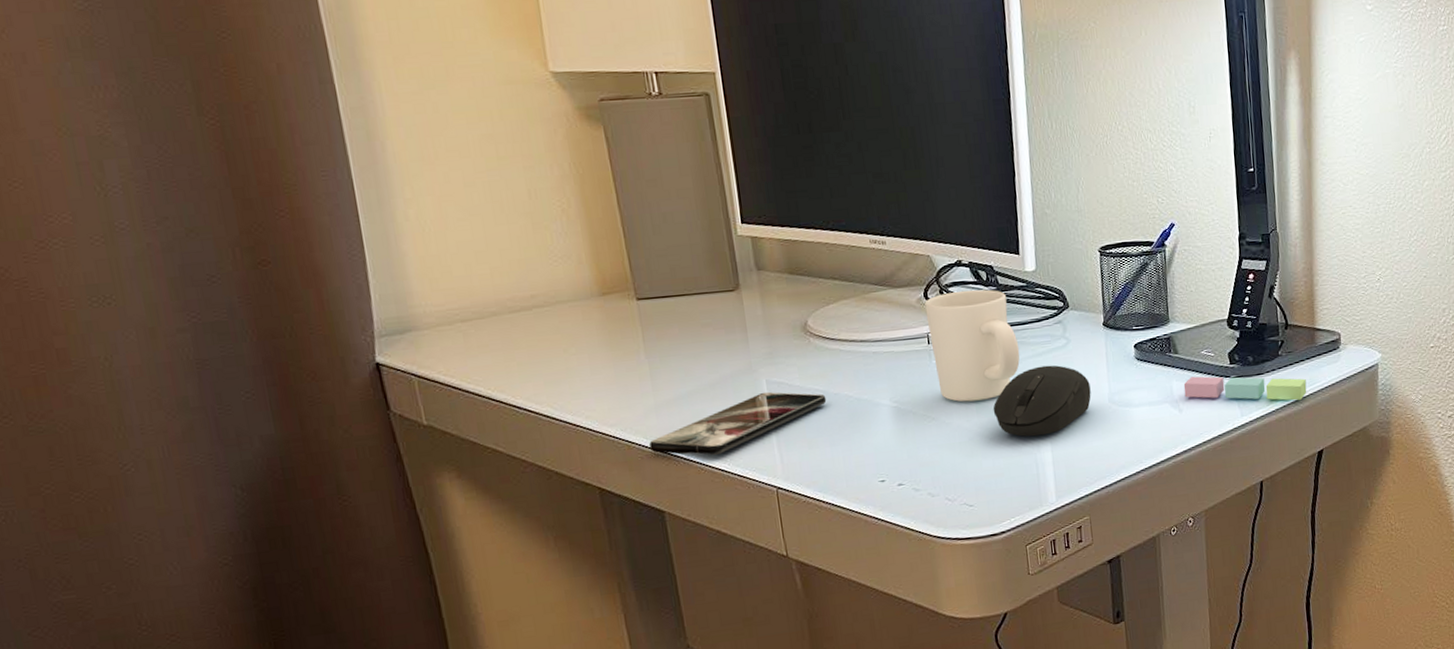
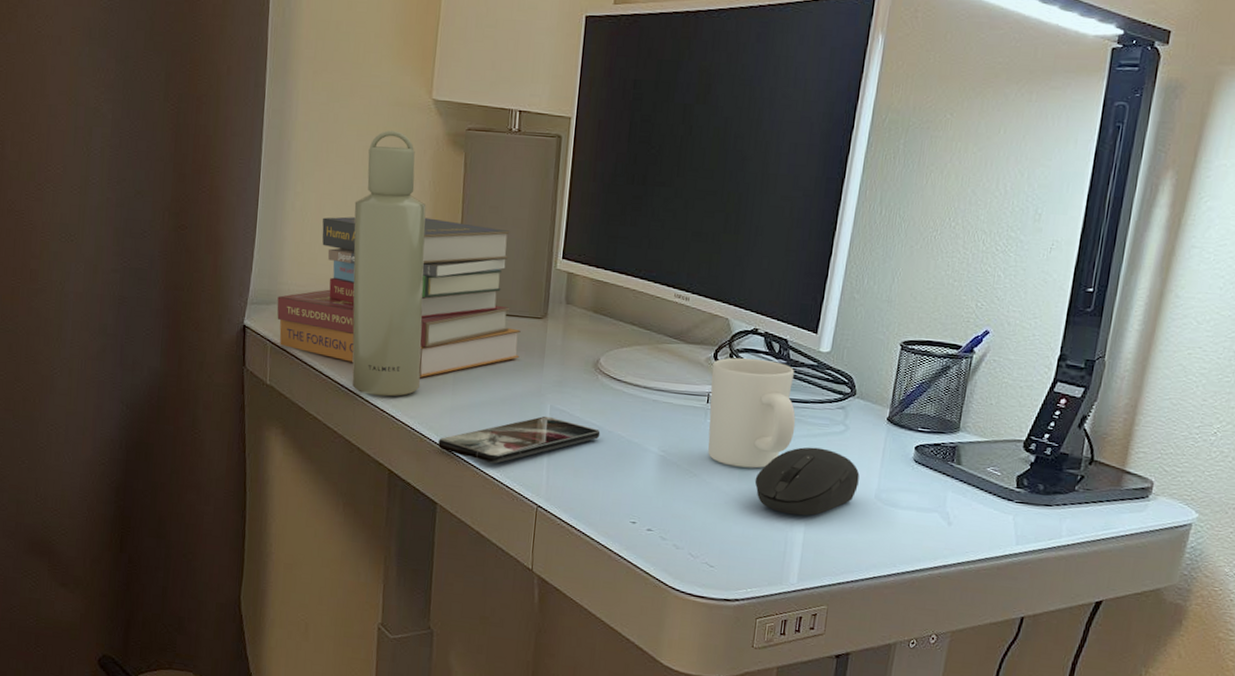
books: none [412,202,720,380] -> present [276,216,521,378]
bottle: none [483,112,614,412] -> present [351,130,426,397]
sticky notes: present [1183,376,1307,401] -> none [957,491,1100,544]

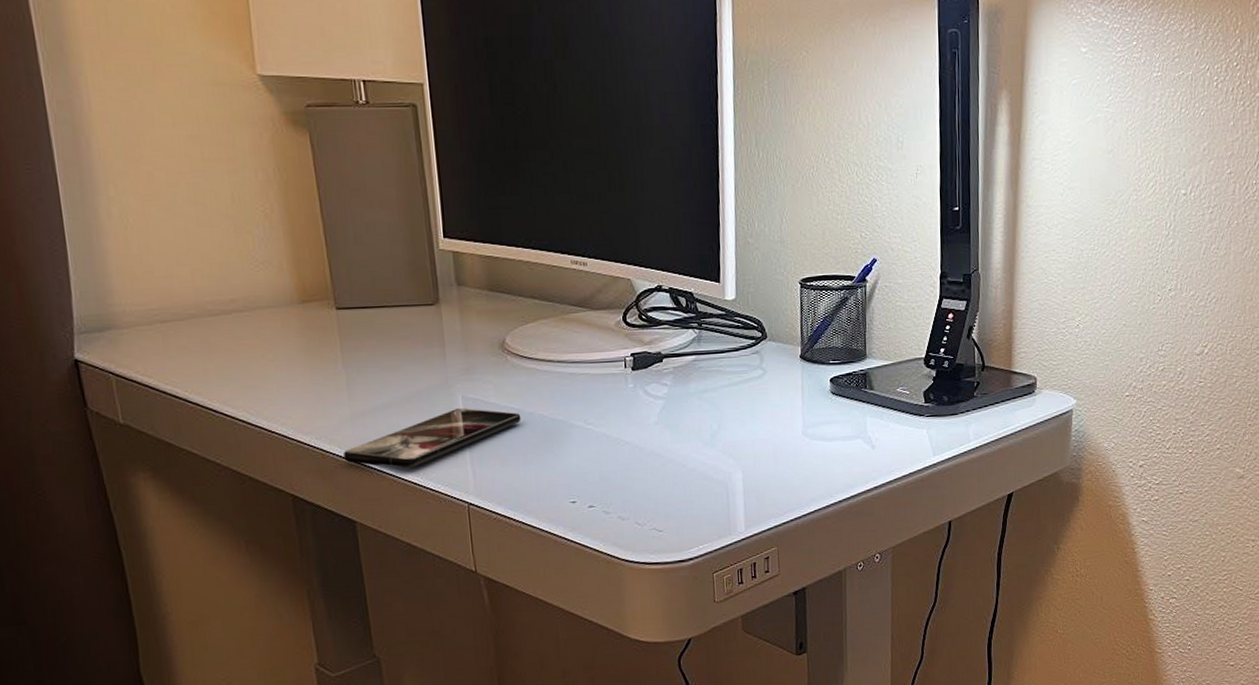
books: present [276,216,521,378] -> none [111,209,417,388]
bottle: present [351,130,426,397] -> none [186,114,310,417]
mug: present [708,357,796,469] -> none [623,315,716,428]
computer mouse: present [754,447,860,516] -> none [686,395,785,466]

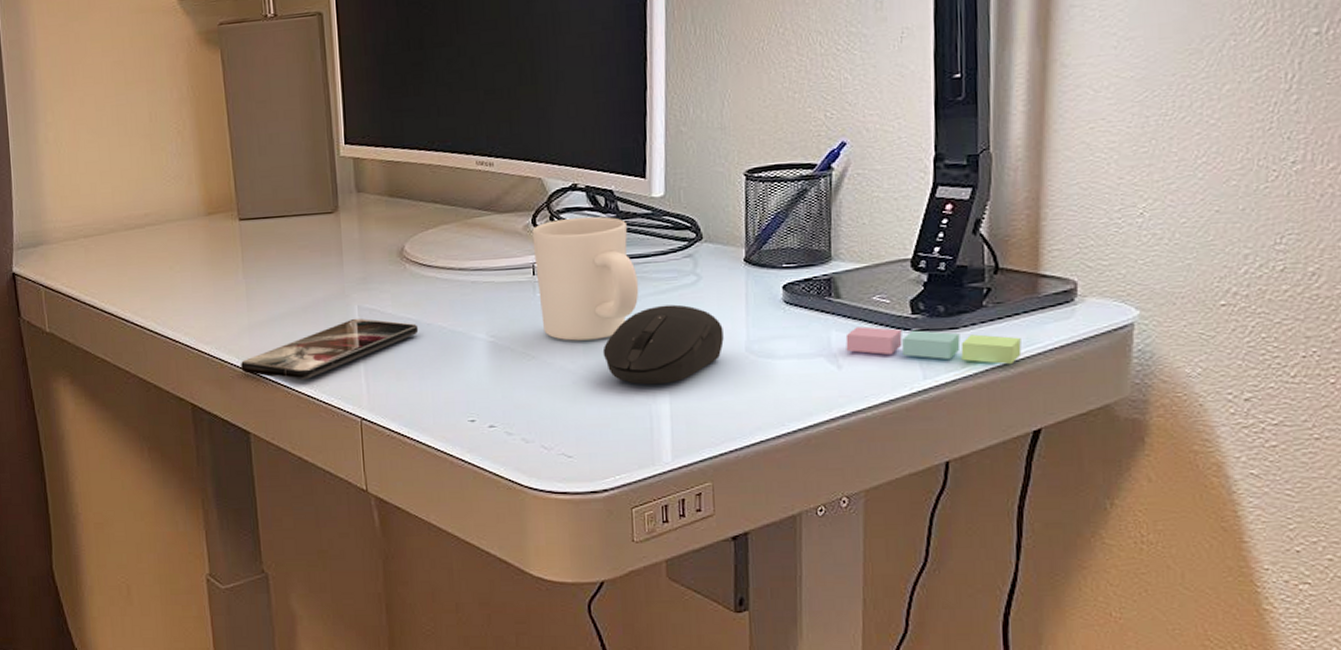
mug: none [623,315,716,428] -> present [532,216,639,341]
computer mouse: none [686,395,785,466] -> present [602,304,724,385]
sticky notes: none [877,413,1000,443] -> present [845,326,1022,365]

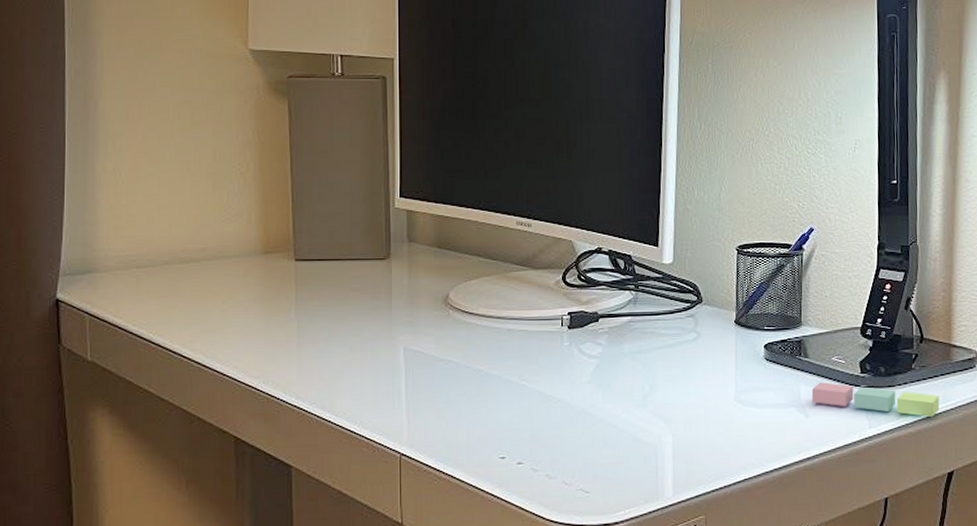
smartphone: present [241,318,419,381] -> none [287,358,458,416]
mug: present [532,216,639,341] -> none [562,277,650,387]
computer mouse: present [602,304,724,385] -> none [618,357,717,428]

